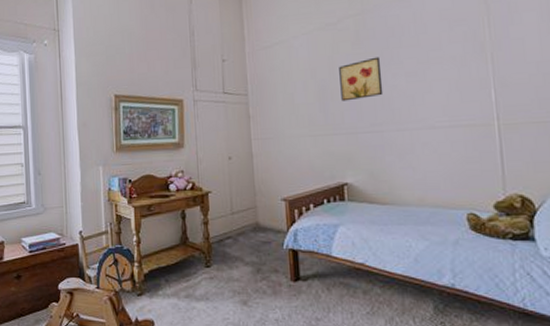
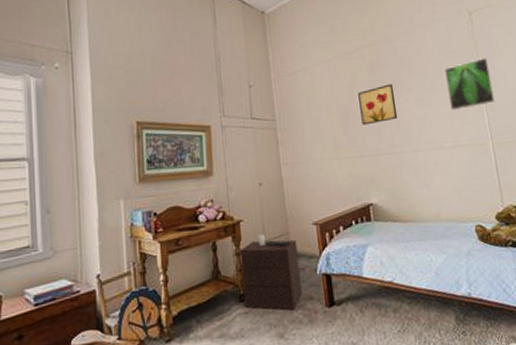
nightstand: none [207,206,267,280] -> present [240,234,302,310]
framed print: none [445,24,508,87] -> present [444,56,496,111]

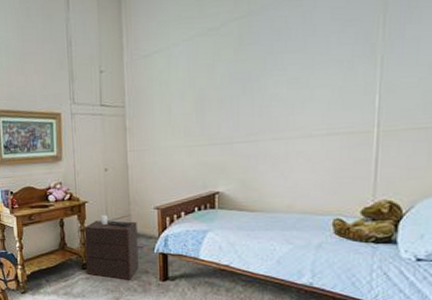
wall art: present [358,83,398,125] -> none [219,63,263,111]
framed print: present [444,56,496,111] -> none [331,22,399,93]

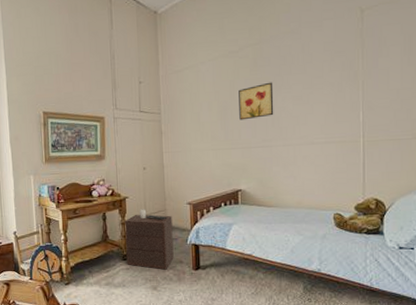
wall art: none [219,63,263,111] -> present [238,82,274,121]

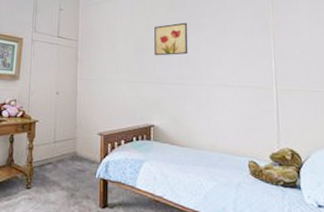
nightstand: present [125,209,174,270] -> none [30,135,82,205]

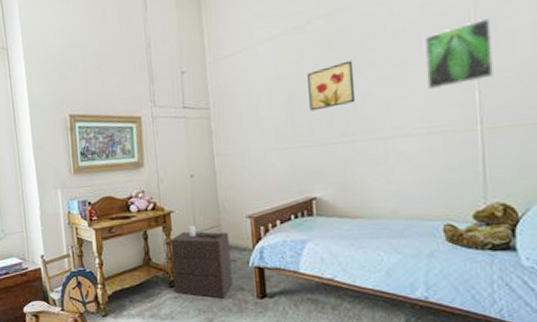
nightstand: none [30,135,82,205] -> present [170,225,233,299]
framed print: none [238,9,286,55] -> present [425,17,495,90]

